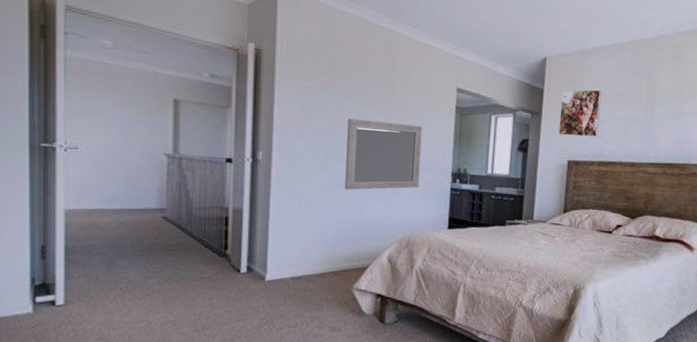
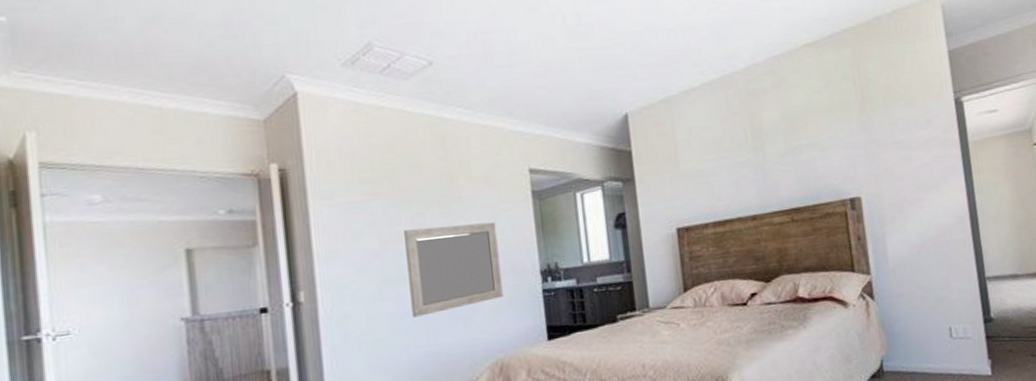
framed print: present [558,89,602,137] -> none [653,138,706,200]

